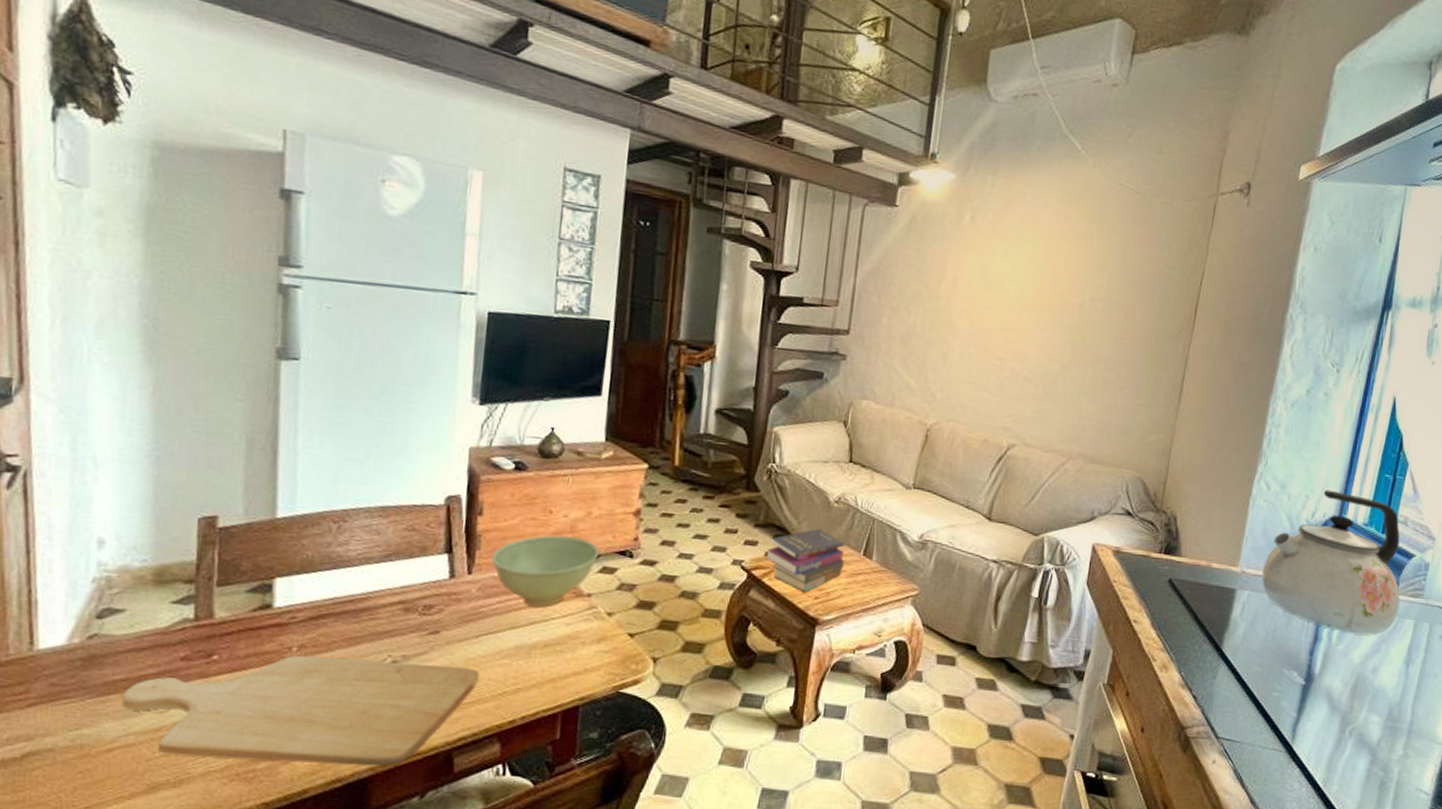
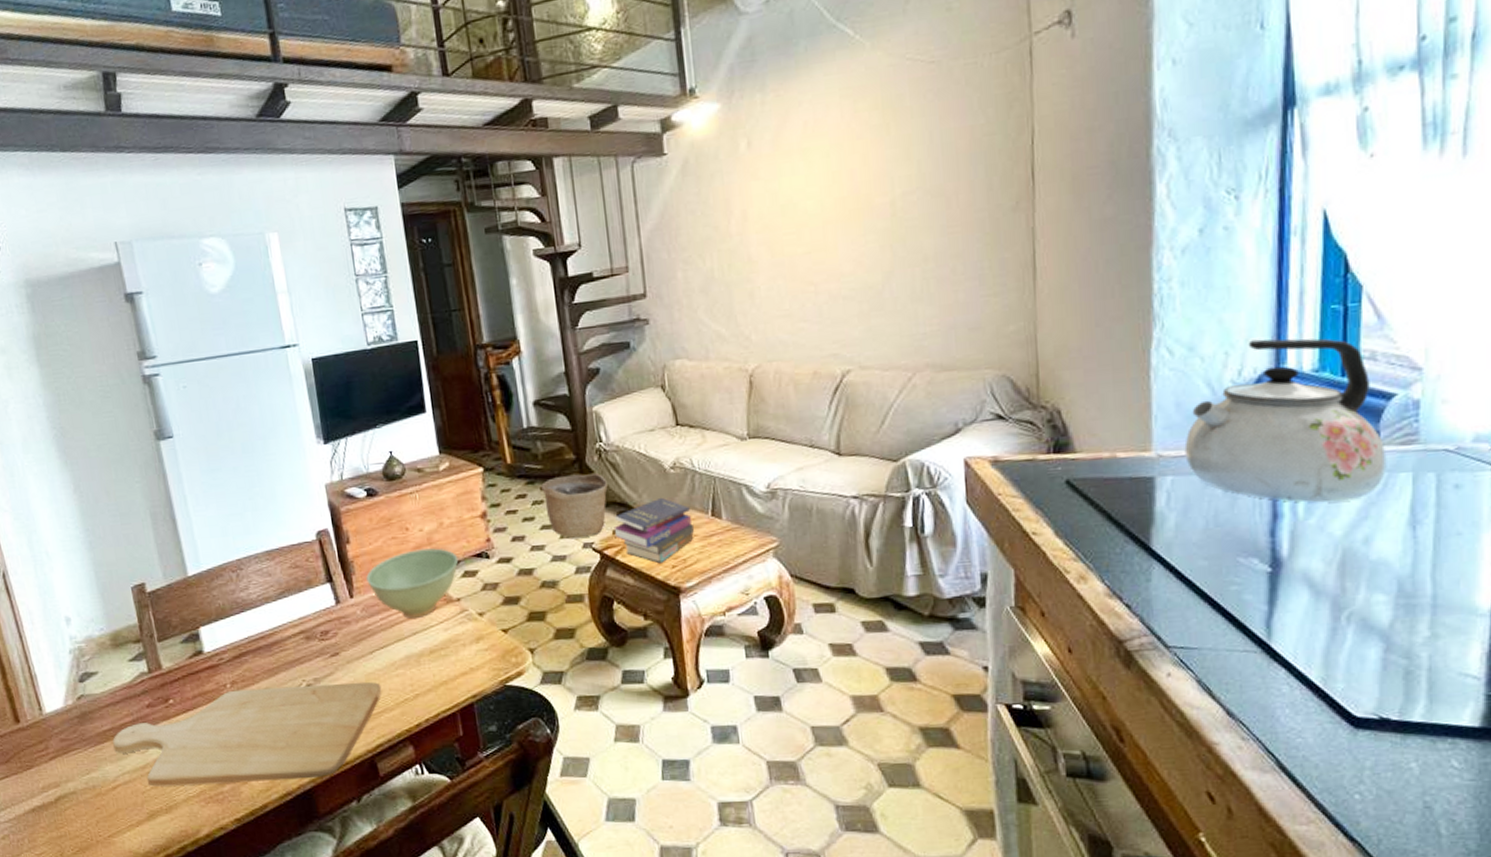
basket: none [703,489,771,554] -> present [541,472,608,538]

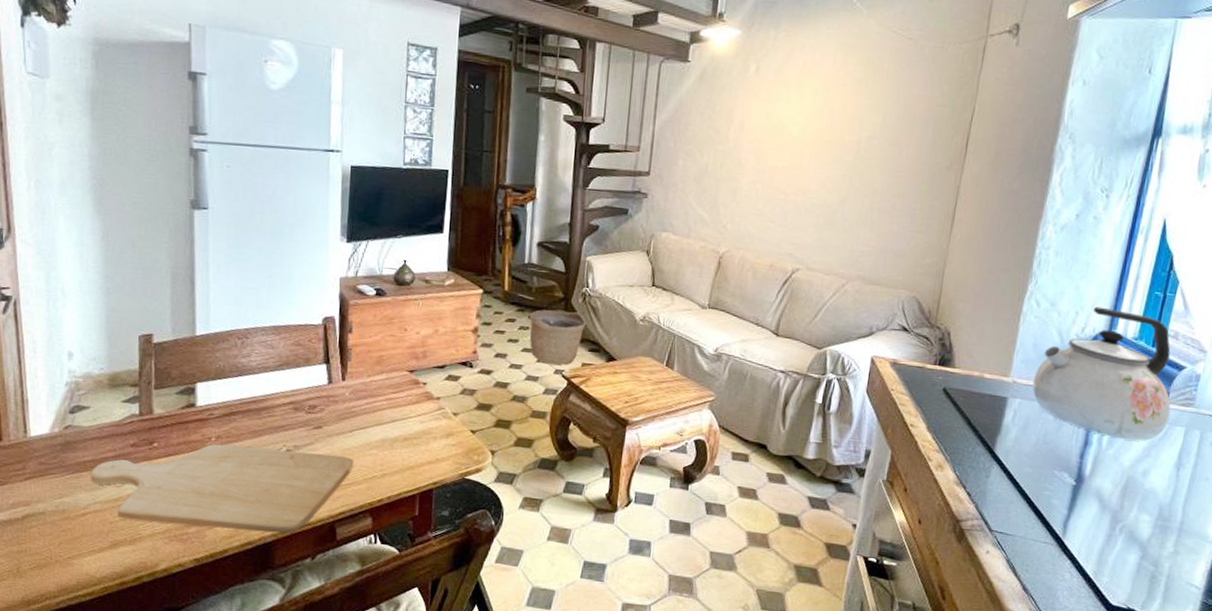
bowl: present [366,548,459,619] -> none [360,349,446,408]
books: present [613,497,695,564] -> none [583,342,650,398]

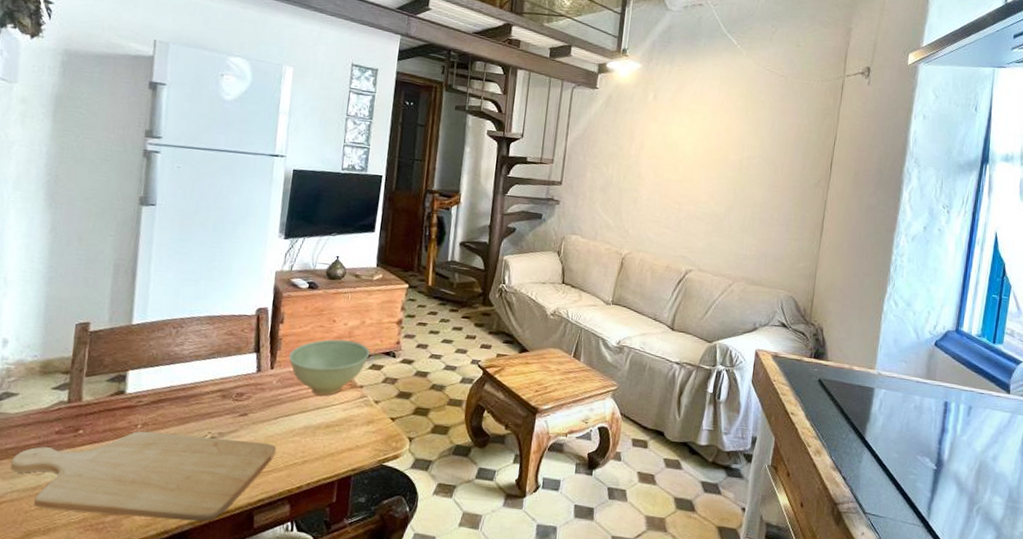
bowl: none [360,349,446,408] -> present [289,339,370,396]
basket: present [529,309,586,365] -> none [449,304,502,355]
kettle: present [1032,306,1171,441] -> none [894,307,1013,428]

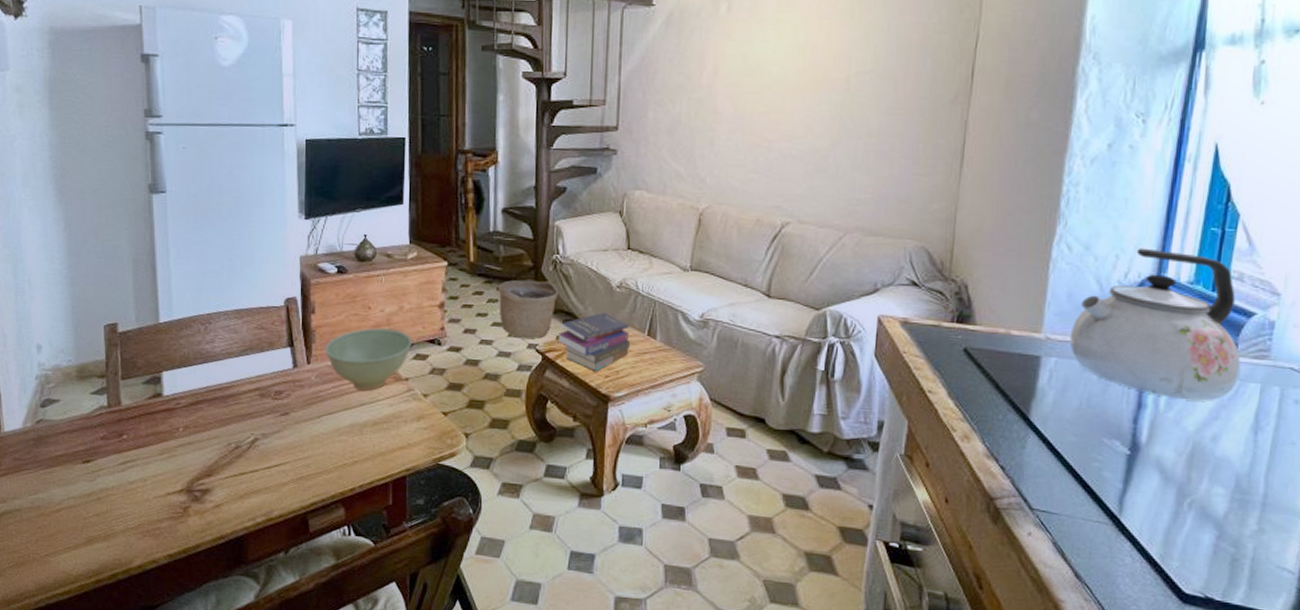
chopping board: present [11,431,277,521] -> none [64,434,324,526]
basket: none [449,304,502,355] -> present [498,280,558,338]
books: none [497,335,559,387] -> present [557,312,631,372]
kettle: none [894,307,1013,428] -> present [1069,248,1242,401]

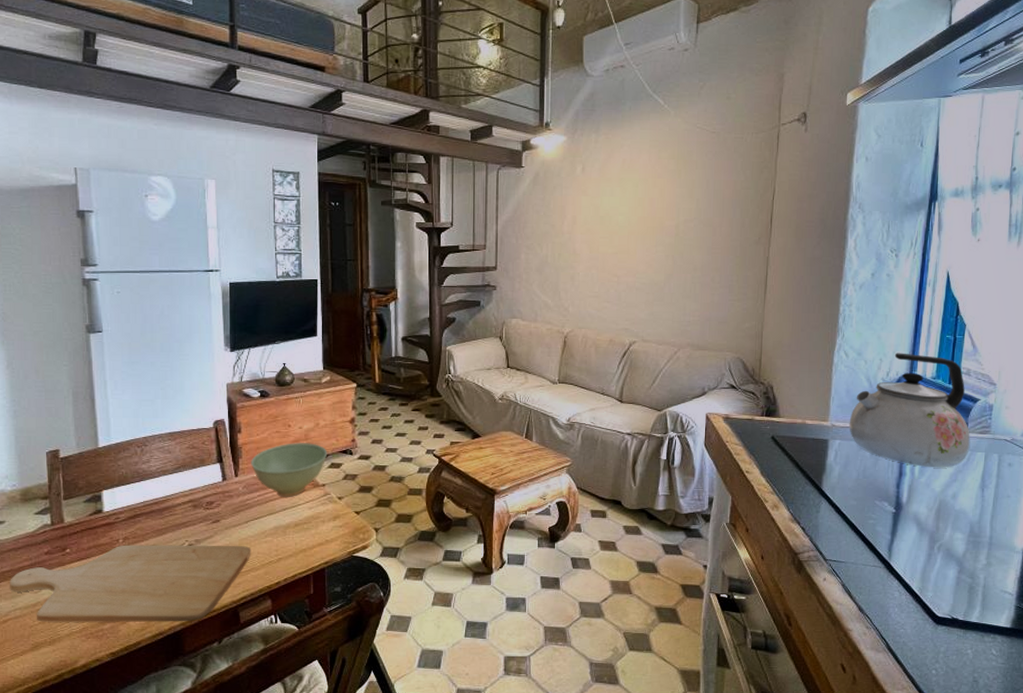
chopping board: none [64,434,324,526] -> present [10,545,251,622]
basket: present [498,280,558,338] -> none [400,396,451,445]
books: present [557,312,631,372] -> none [451,420,512,471]

